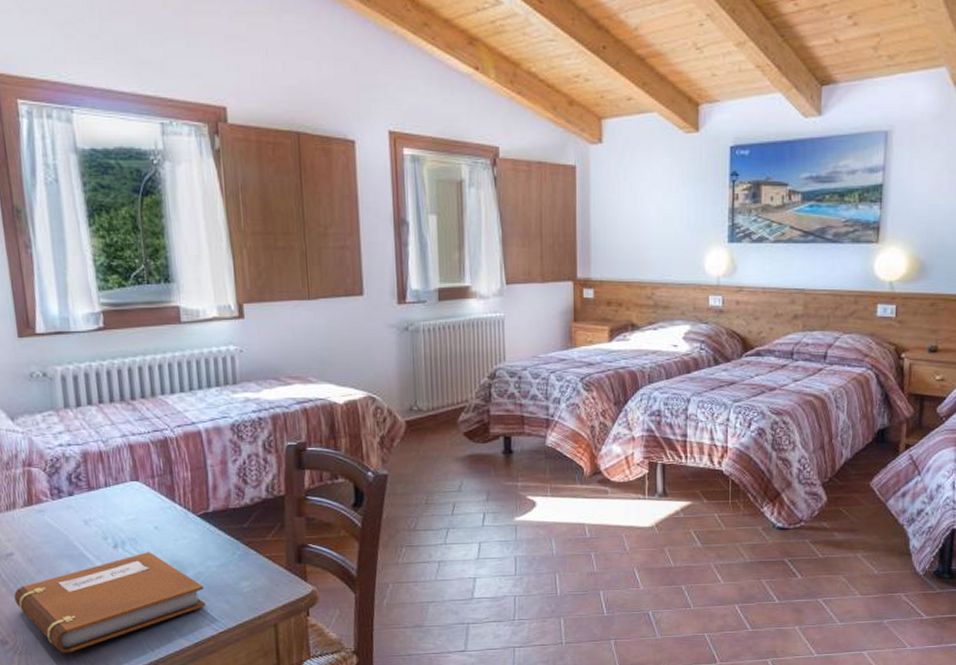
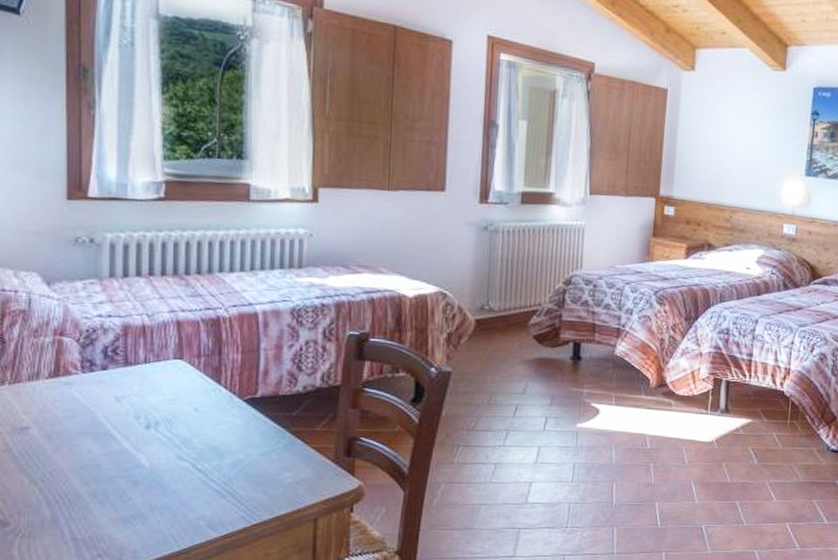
notebook: present [14,552,206,653] -> none [24,435,242,538]

